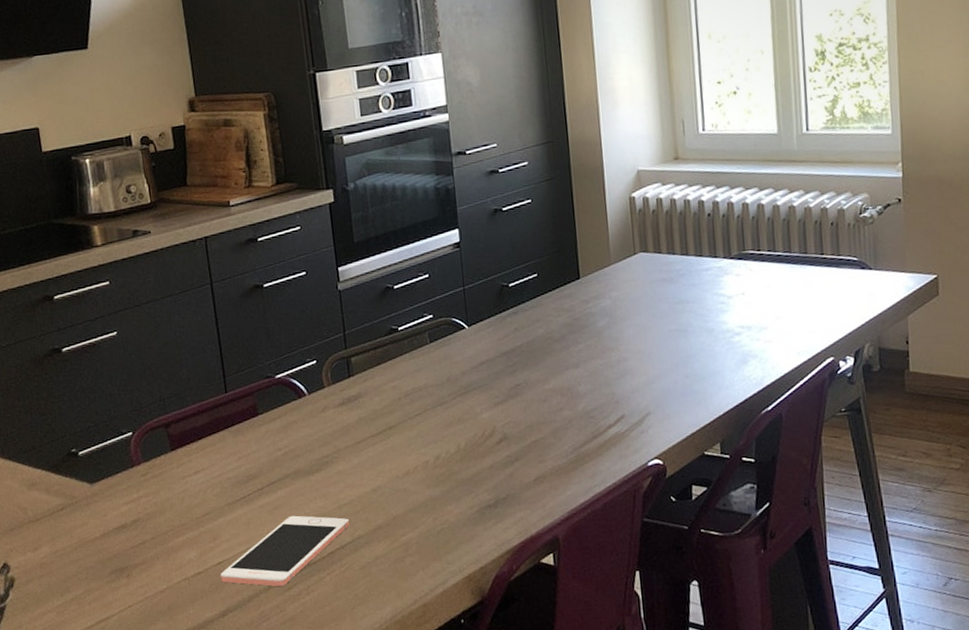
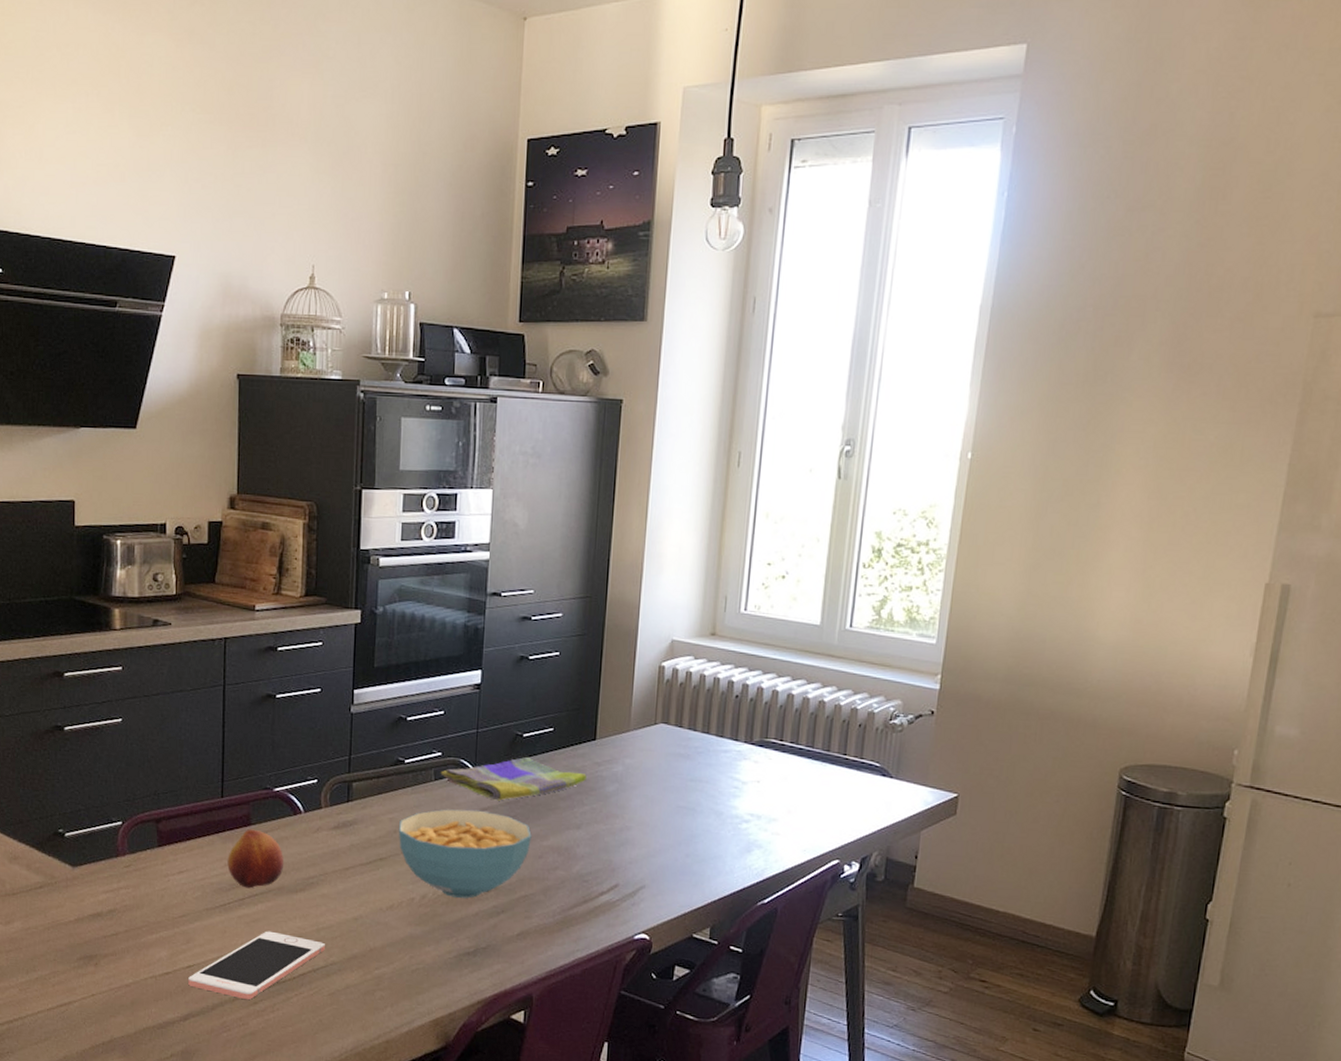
fruit: none [240,418,297,478] -> present [227,828,284,889]
cereal bowl: none [402,365,533,454] -> present [398,809,532,898]
dish towel: none [434,306,577,353] -> present [440,757,587,801]

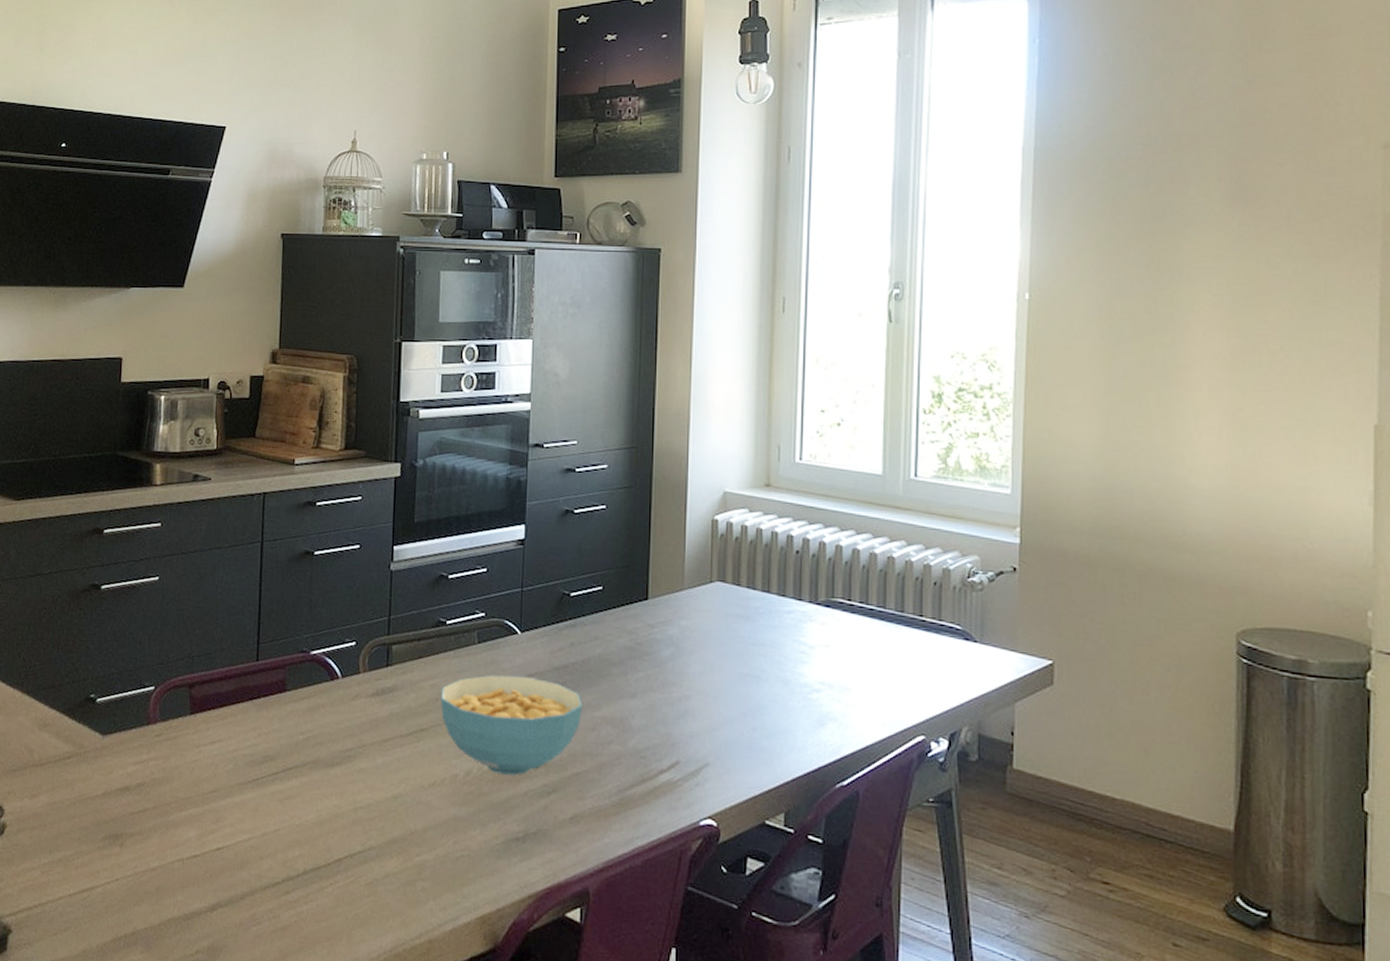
cell phone: present [188,931,325,1000] -> none [217,809,363,889]
fruit: present [227,828,284,889] -> none [261,695,321,762]
dish towel: present [440,757,587,801] -> none [483,618,640,666]

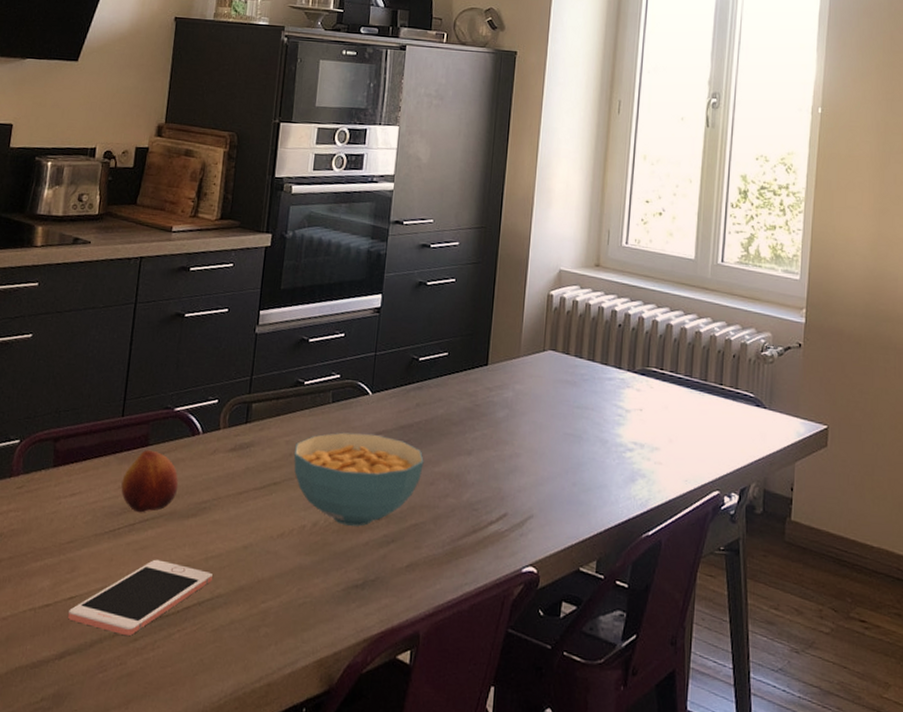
cell phone: none [217,809,363,889] -> present [68,559,213,637]
fruit: none [261,695,321,762] -> present [121,449,179,513]

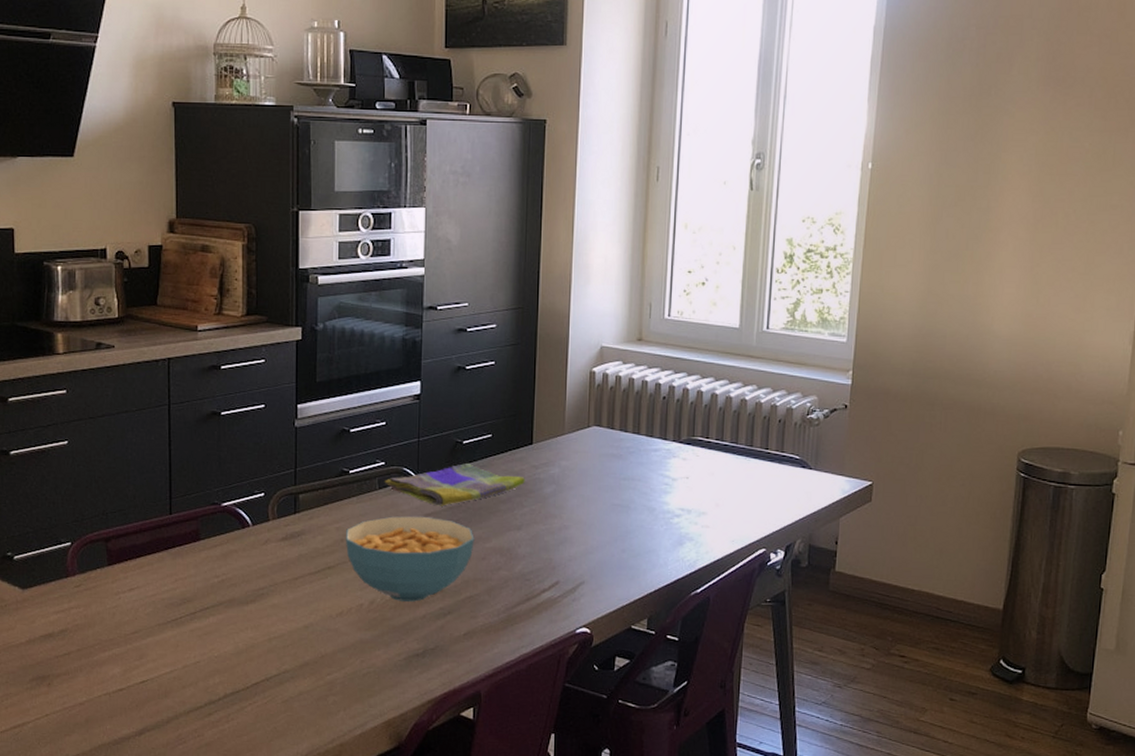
cell phone: present [68,559,213,637] -> none [142,643,277,712]
fruit: present [121,449,179,513] -> none [178,544,234,602]
dish towel: none [338,381,478,425] -> present [384,463,525,506]

